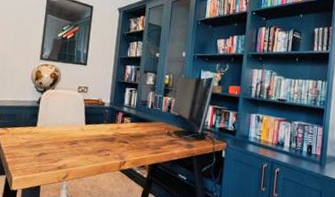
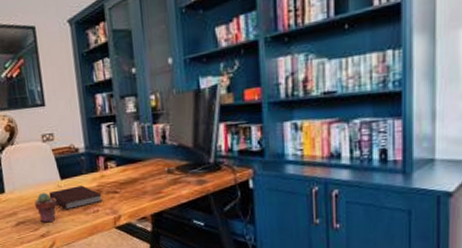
potted succulent: none [59,132,78,158] -> present [34,192,57,223]
notebook: none [72,131,115,150] -> present [49,185,102,210]

